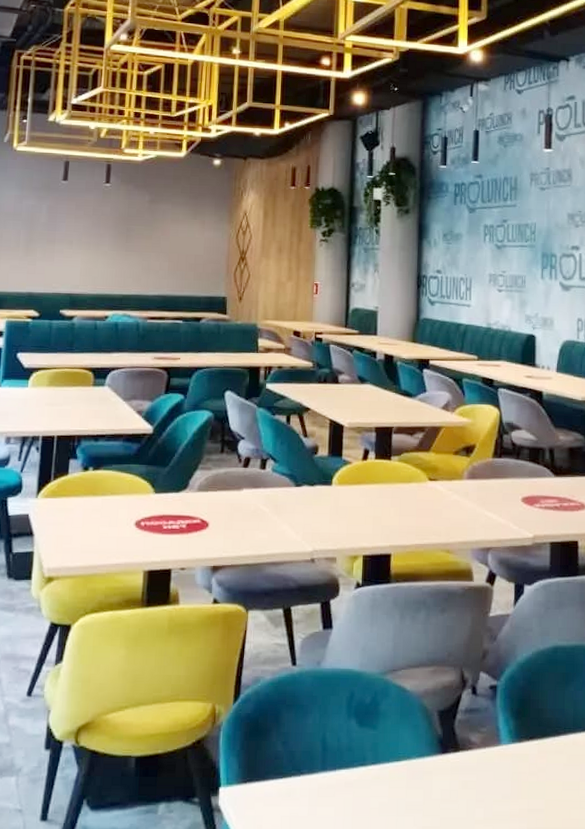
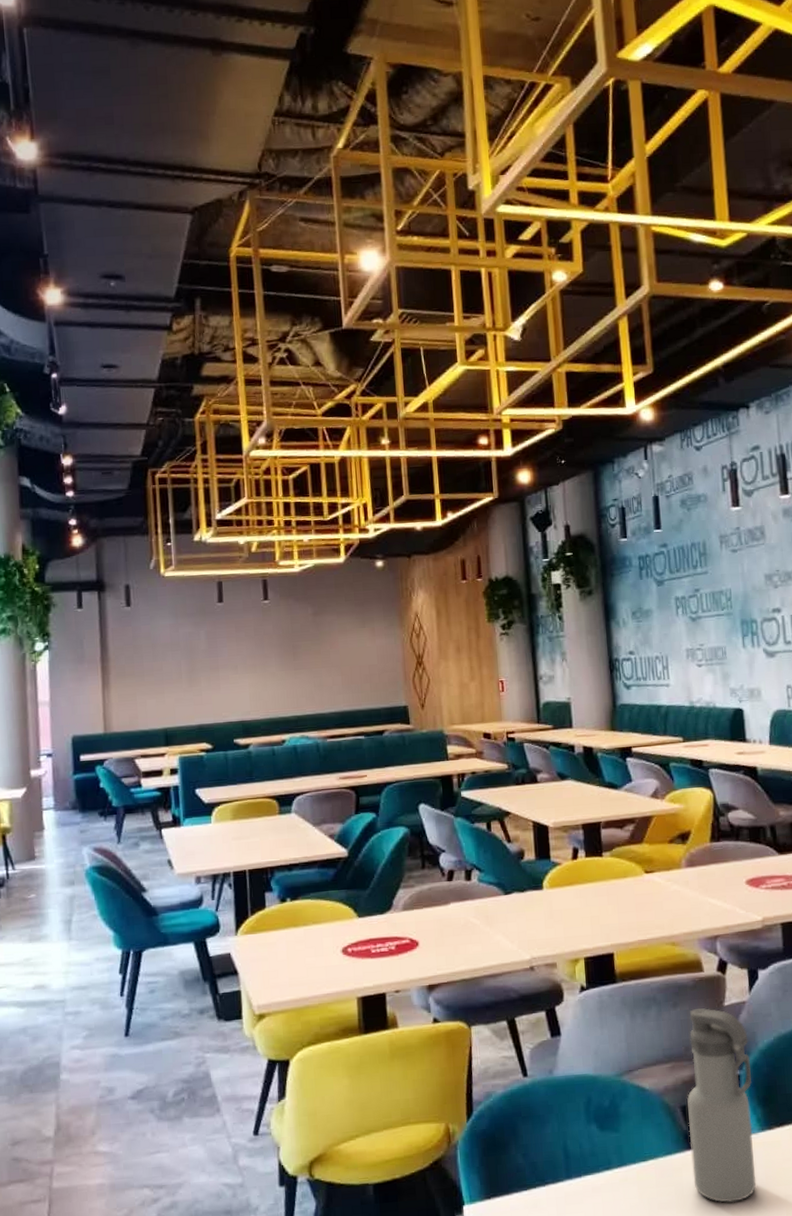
water bottle: none [442,617,508,812] -> present [687,1008,757,1203]

